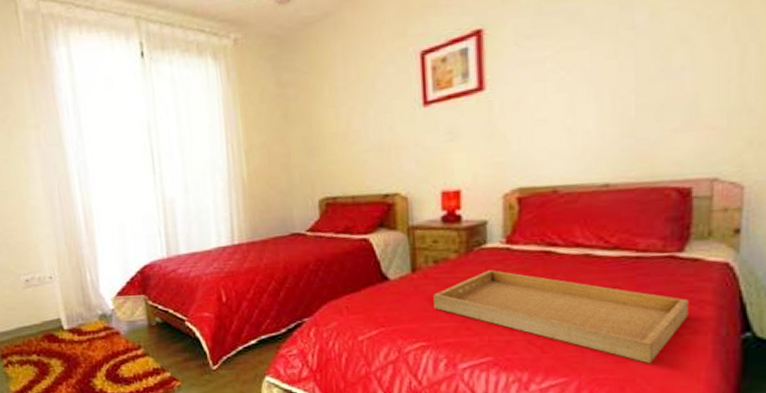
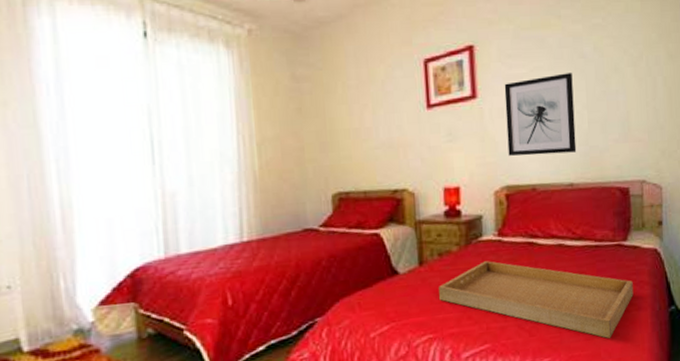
wall art: none [520,50,617,154] -> present [504,73,577,156]

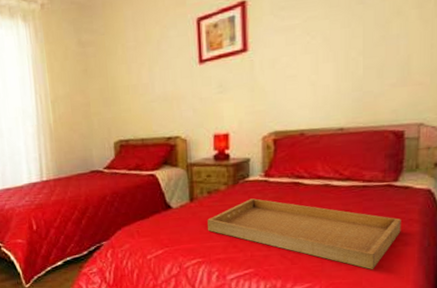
wall art: present [504,73,577,156] -> none [276,20,349,104]

